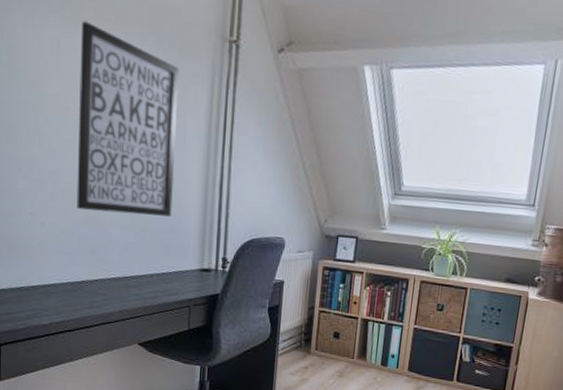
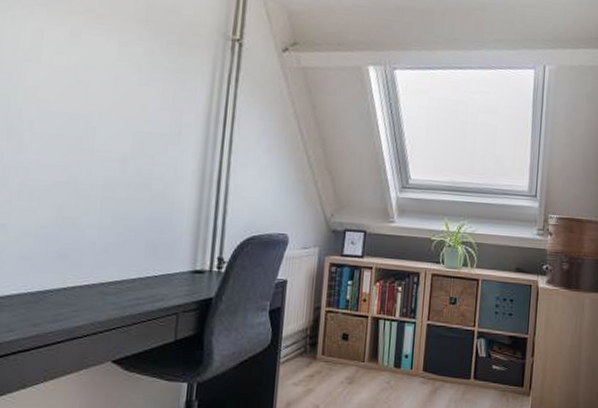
wall art: present [76,21,180,217] -> none [47,15,178,215]

